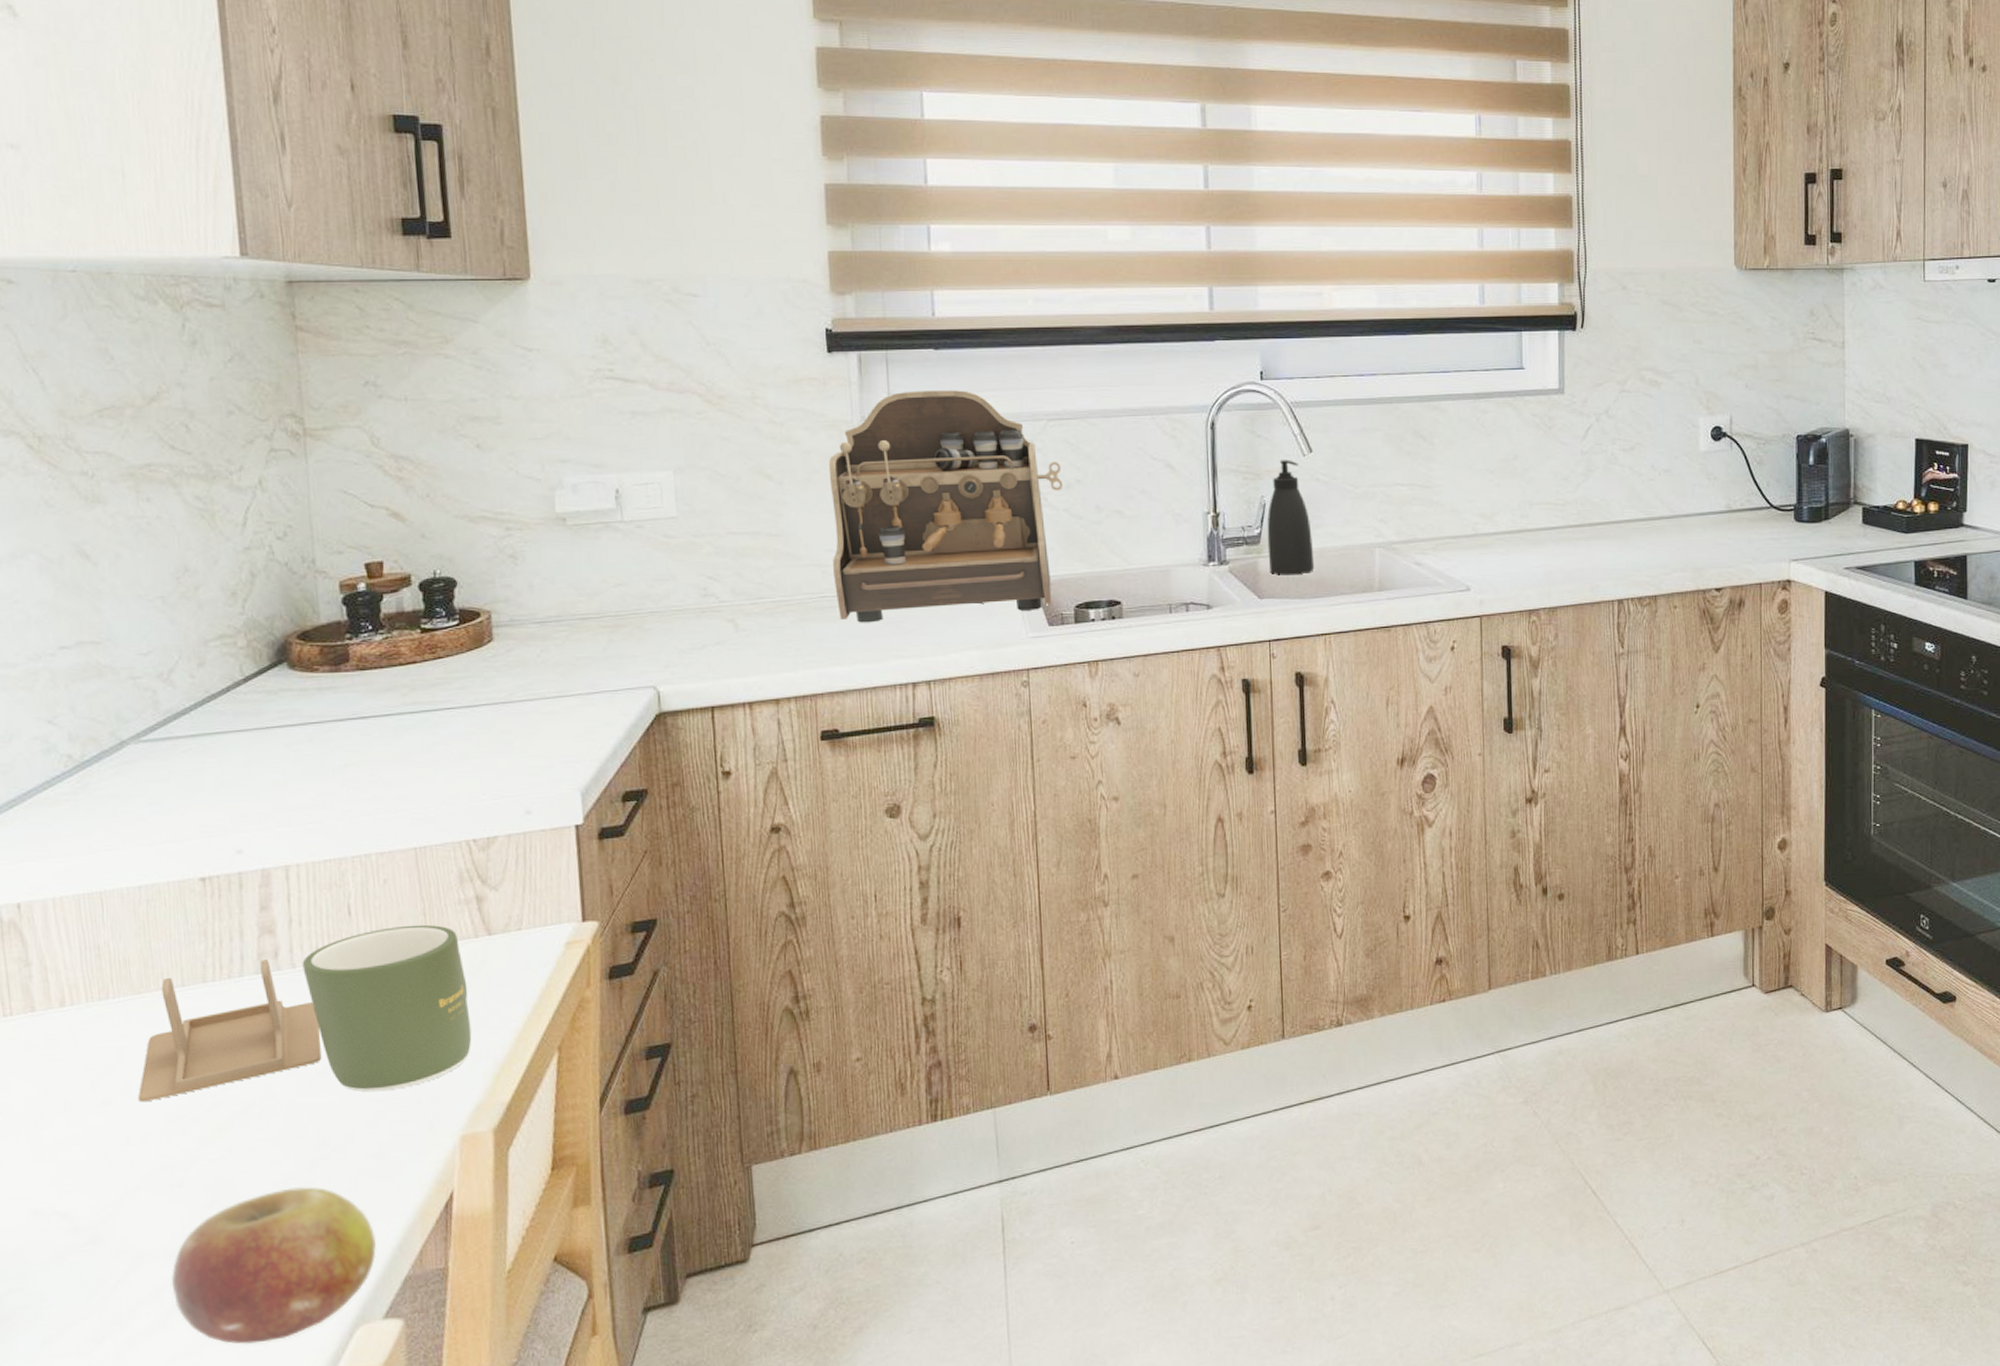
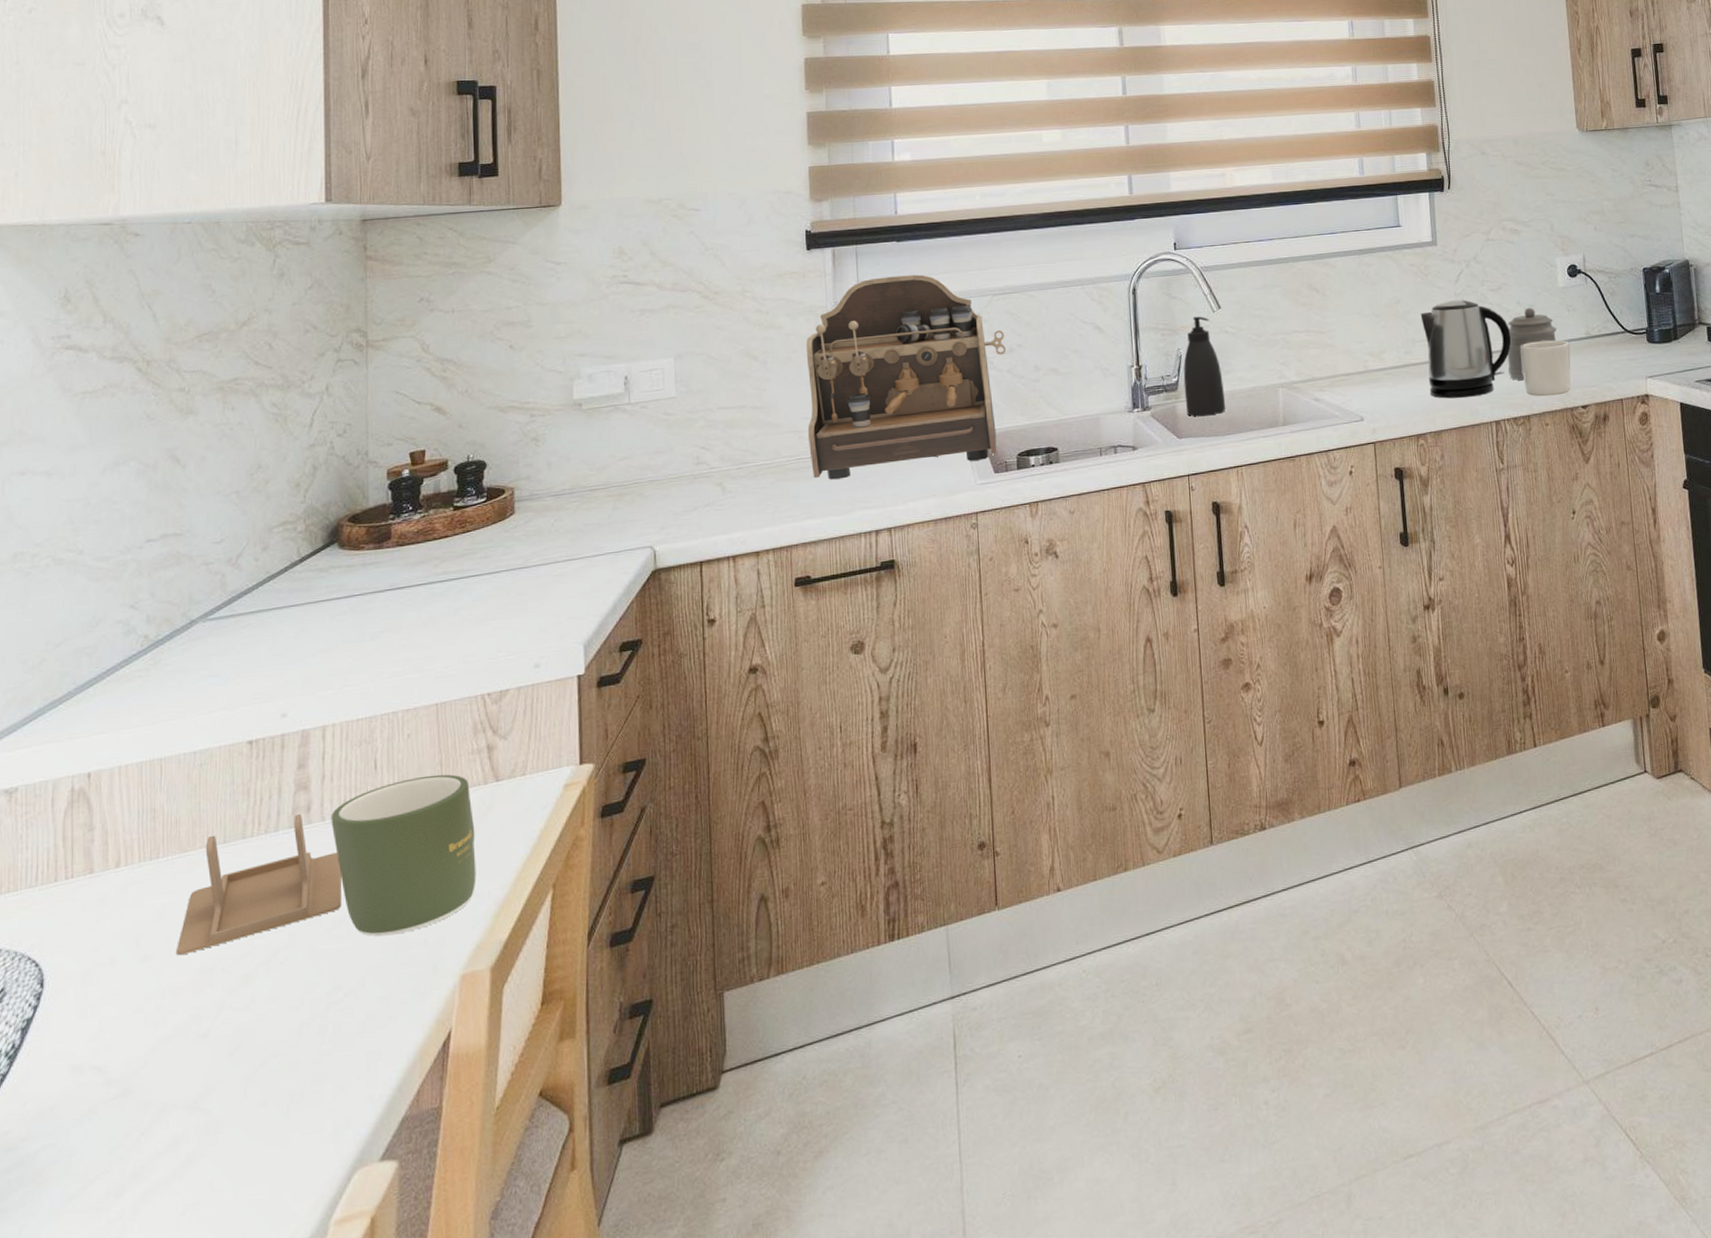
fruit: present [171,1187,377,1344] -> none [189,1031,379,1193]
kettle: none [1541,459,1642,572] -> present [1420,299,1512,399]
jar: none [1635,472,1694,556] -> present [1507,307,1557,381]
mug: none [1651,512,1707,575] -> present [1520,340,1572,397]

